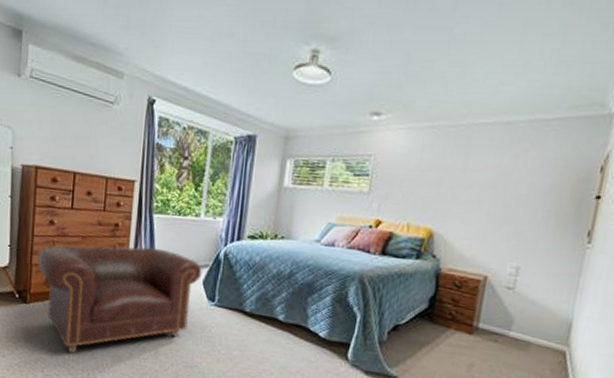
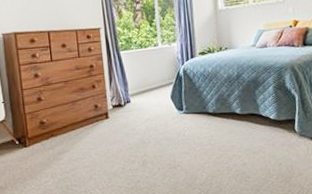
armchair: present [37,245,202,354] -> none [28,77,169,180]

